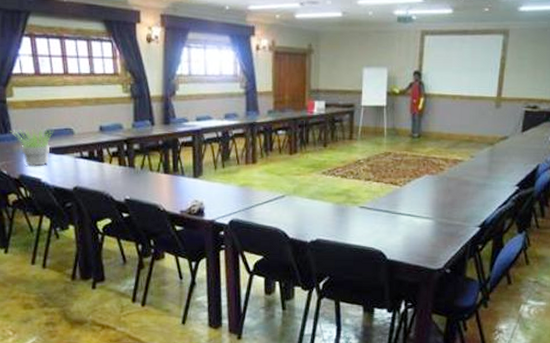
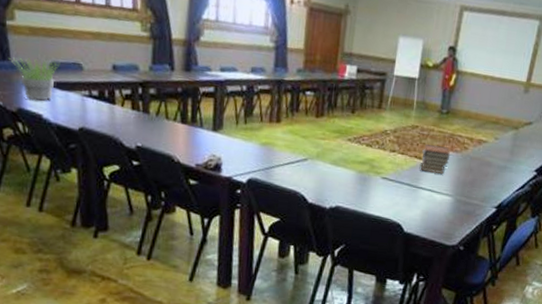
book stack: none [397,170,427,198] -> present [421,144,451,174]

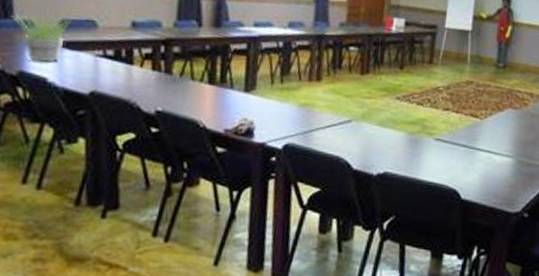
book stack: present [421,144,451,174] -> none [478,101,510,133]

